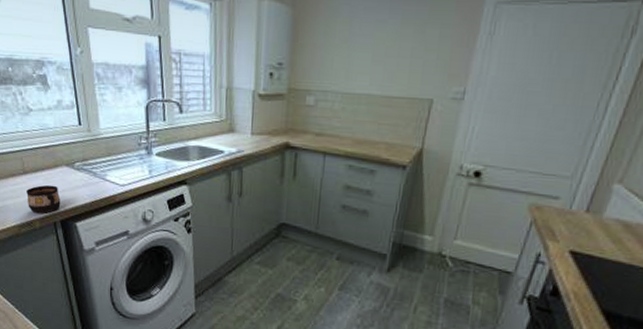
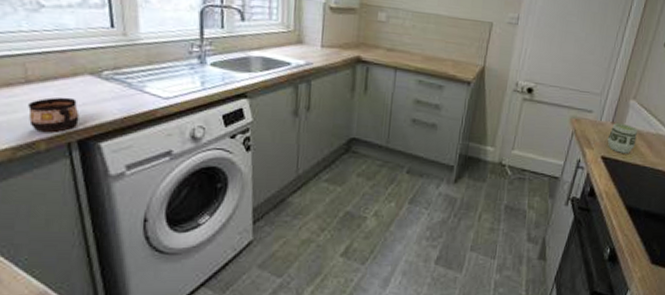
cup: none [578,211,623,249] -> present [607,122,637,153]

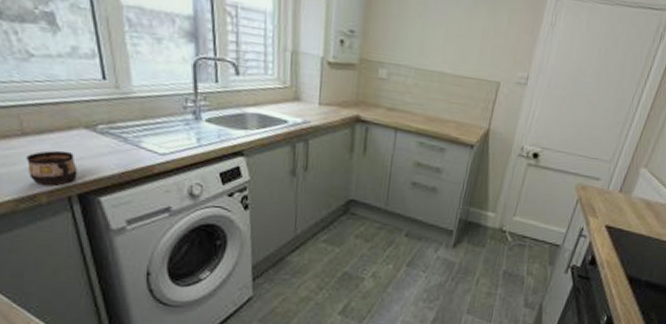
cup: present [607,122,637,153] -> none [613,191,646,223]

